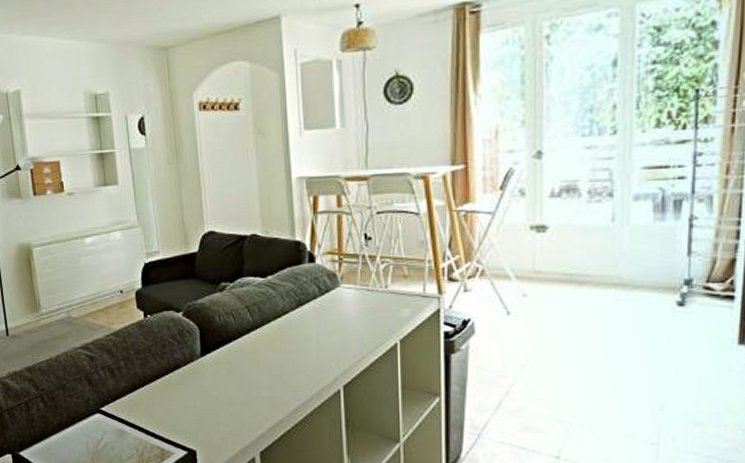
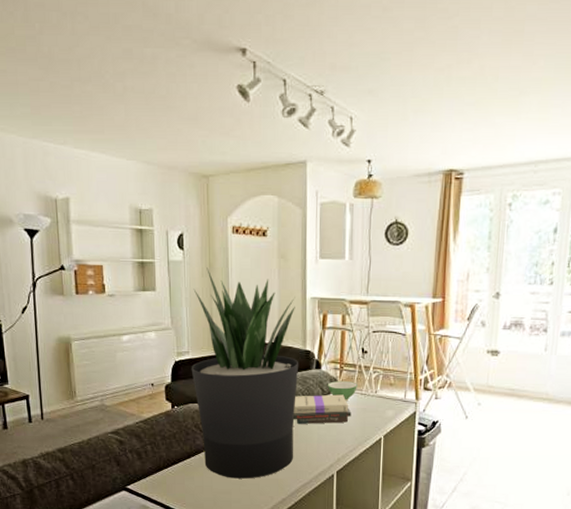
planter: none [159,153,290,397] -> present [191,267,299,479]
books: none [285,292,357,330] -> present [293,394,352,424]
bowl: none [324,274,362,300] -> present [327,380,357,402]

